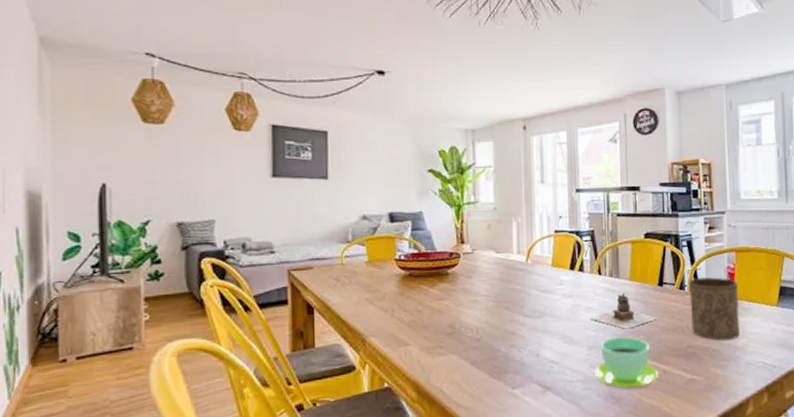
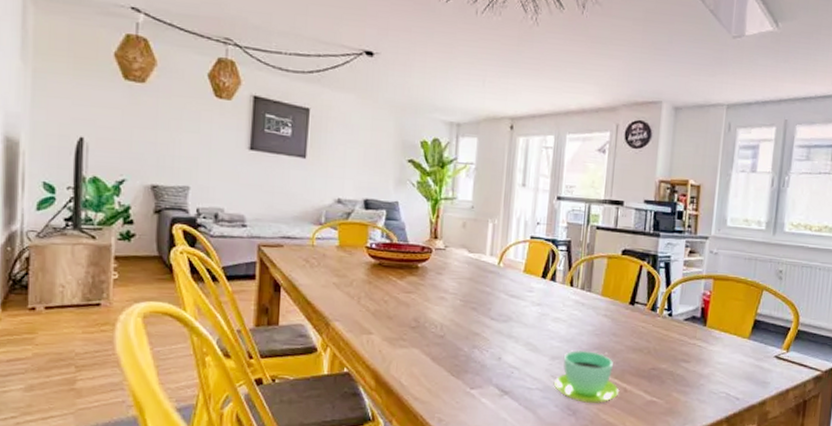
teapot: present [590,293,657,329] -> none [556,307,625,344]
cup: present [688,277,740,340] -> none [658,301,712,367]

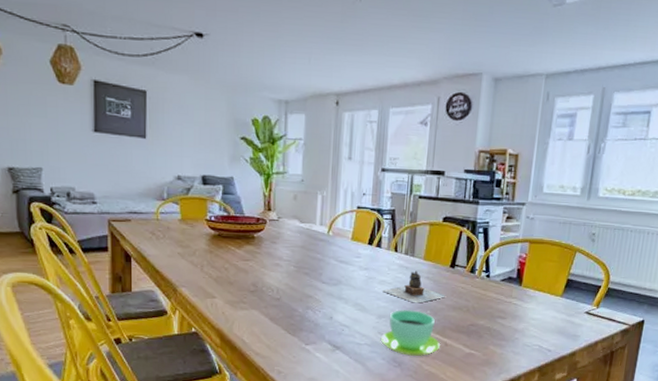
teapot: none [556,307,625,344] -> present [382,270,445,303]

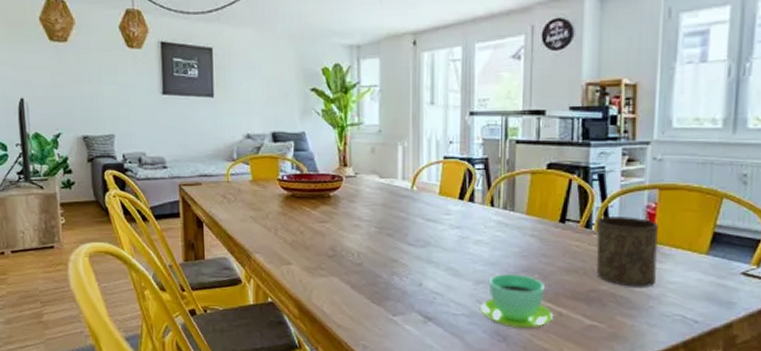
teapot: present [382,270,445,303] -> none [479,227,556,266]
cup: none [476,264,527,323] -> present [596,217,659,287]

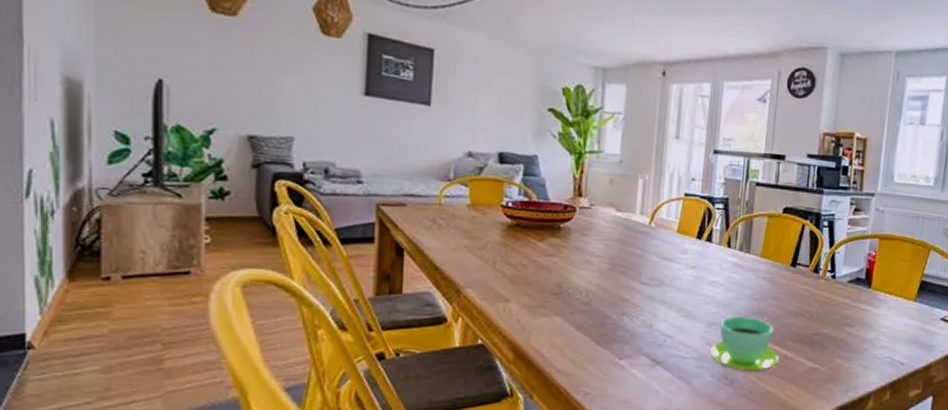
cup: present [596,217,659,287] -> none [820,262,877,331]

